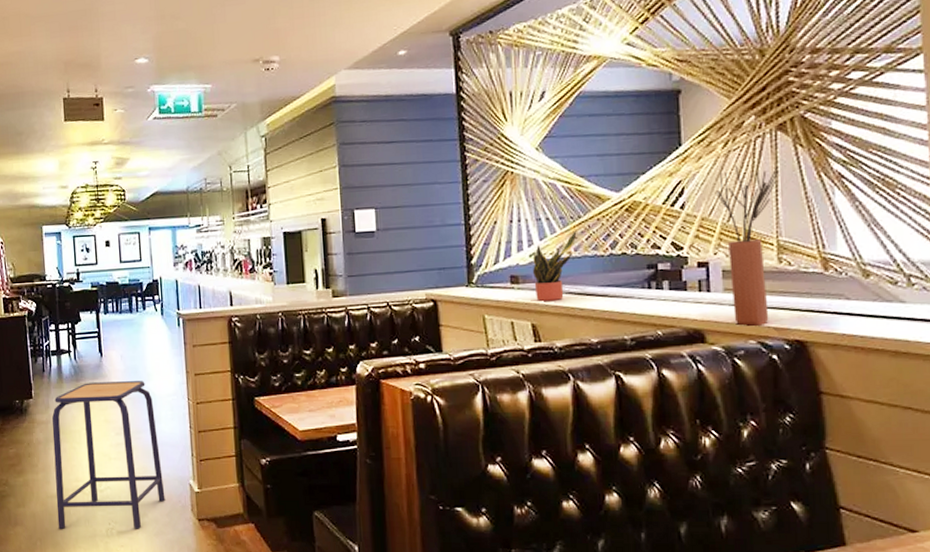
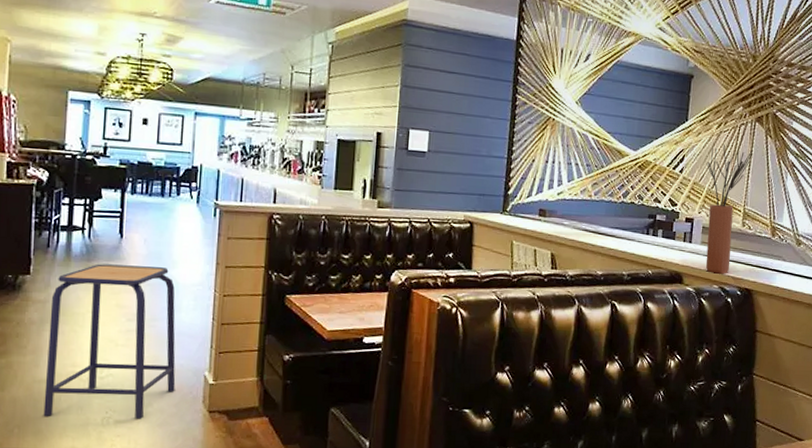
potted plant: present [532,230,577,301] -> none [558,177,599,235]

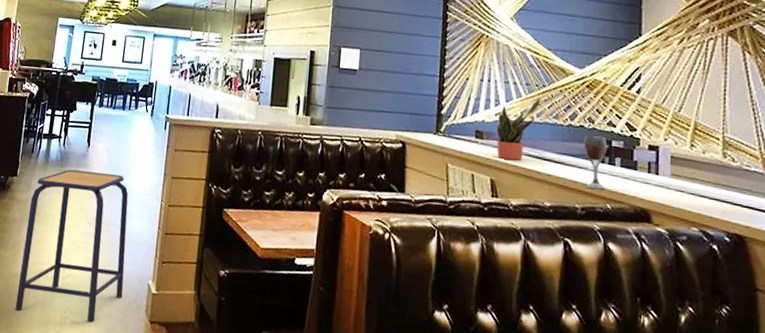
potted plant: none [558,177,599,235] -> present [497,98,541,161]
cup: none [632,211,653,259] -> present [583,135,608,191]
vase: present [705,144,754,274] -> none [669,62,729,215]

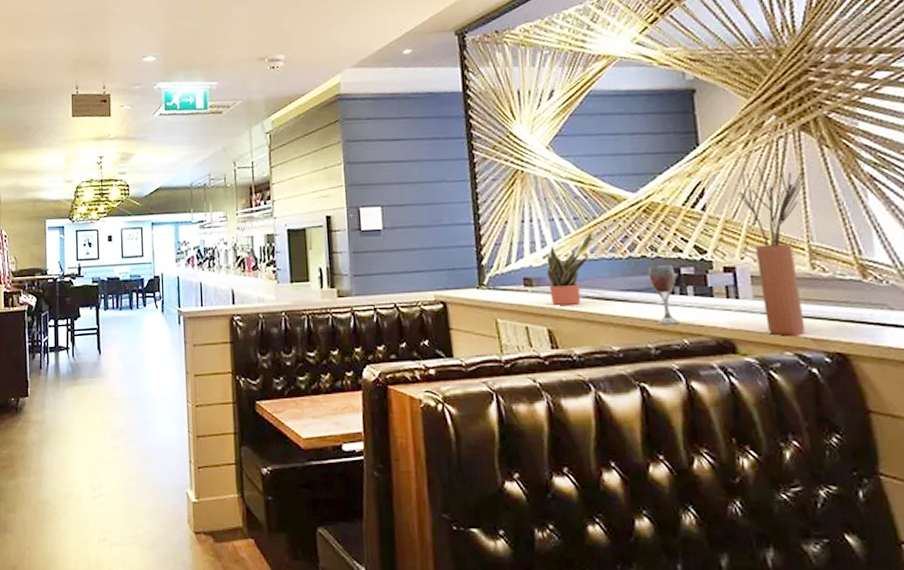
bar stool: present [15,169,128,322] -> none [47,381,161,541]
vase: none [669,62,729,215] -> present [738,167,806,336]

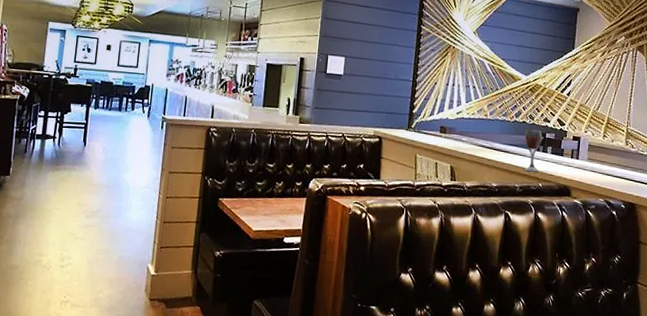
potted plant: present [546,231,593,305] -> none [457,99,494,151]
vase: present [738,167,806,336] -> none [591,70,635,189]

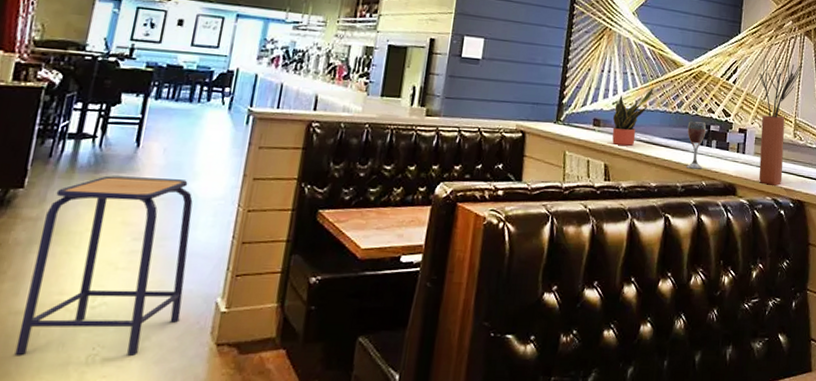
bar stool: none [13,167,126,304] -> present [14,175,193,356]
potted plant: none [457,99,494,151] -> present [612,87,654,146]
vase: none [591,70,635,189] -> present [758,57,803,186]

